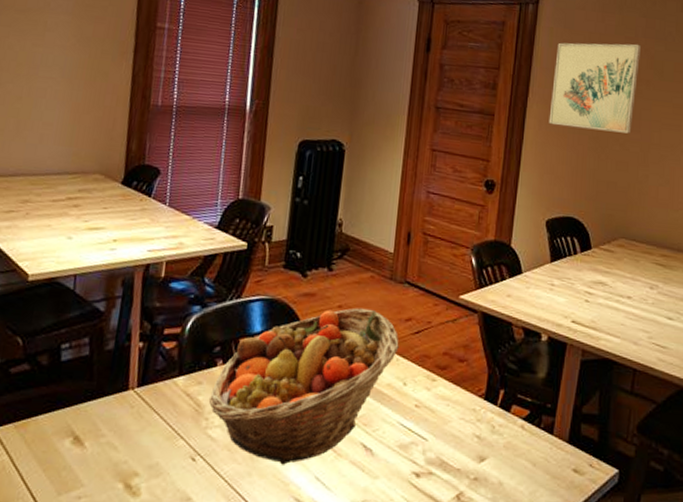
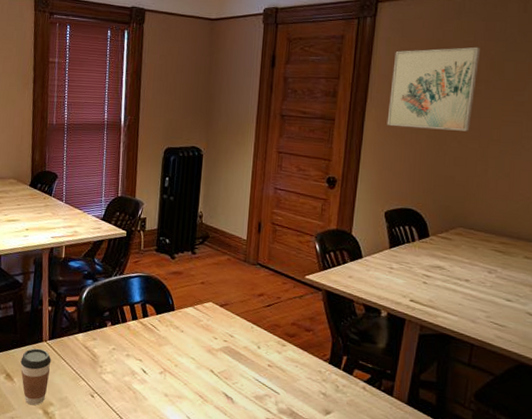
coffee cup: none [95,399,140,478] -> present [20,348,52,406]
fruit basket: present [208,308,399,465] -> none [102,284,253,406]

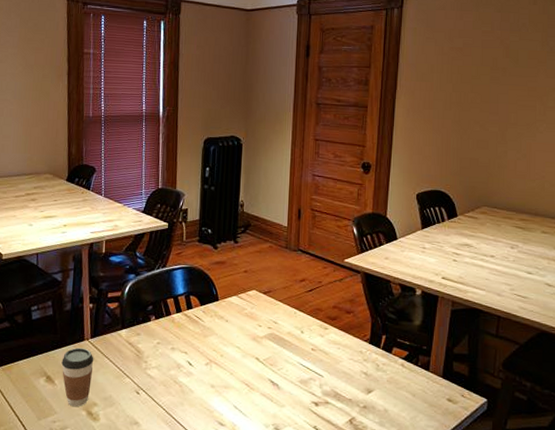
wall art: present [387,46,480,131] -> none [415,36,497,116]

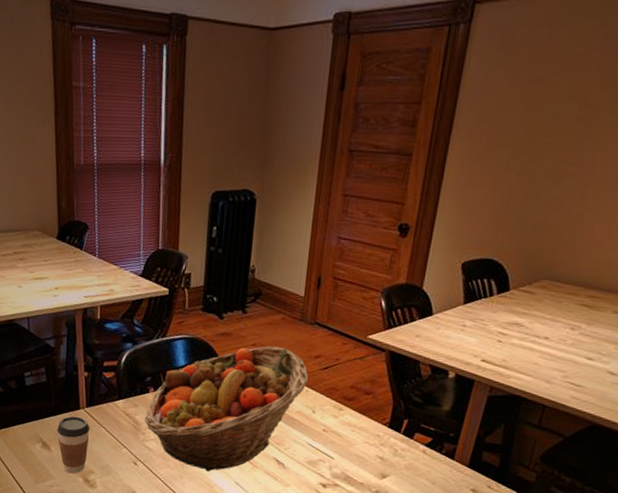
fruit basket: none [146,272,296,397] -> present [144,346,309,472]

